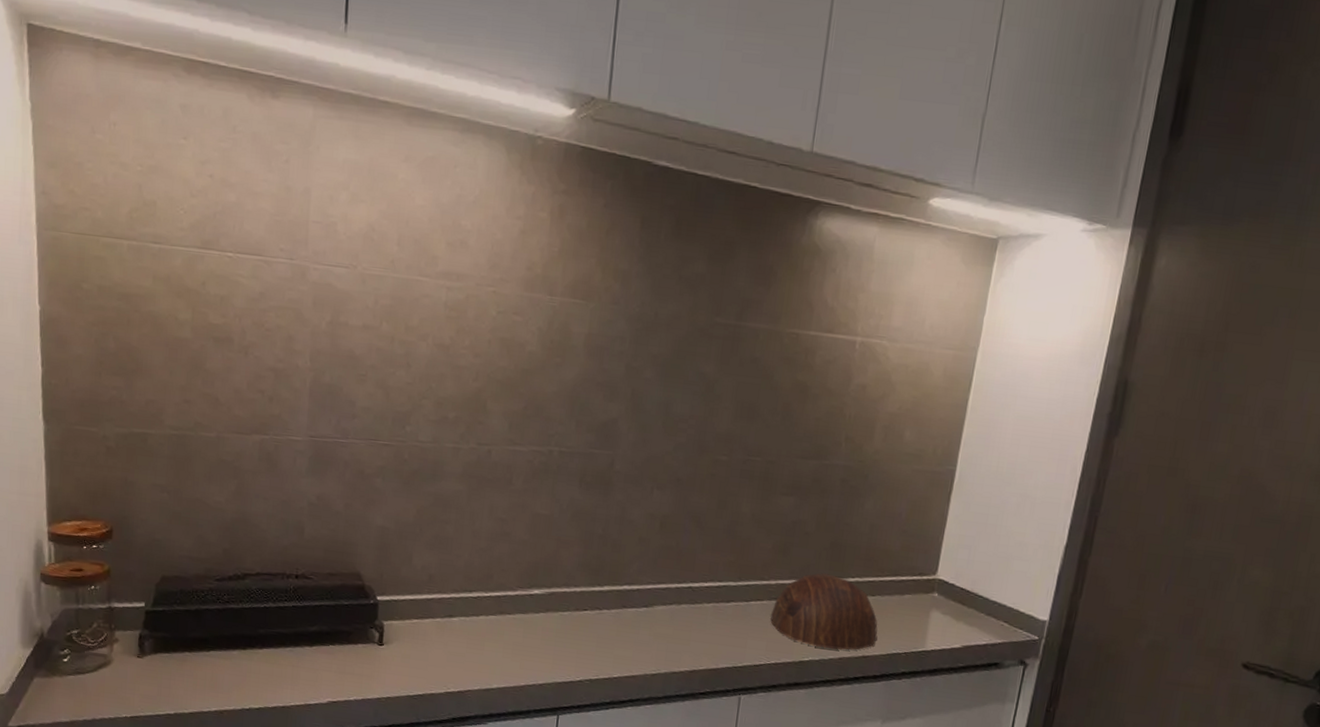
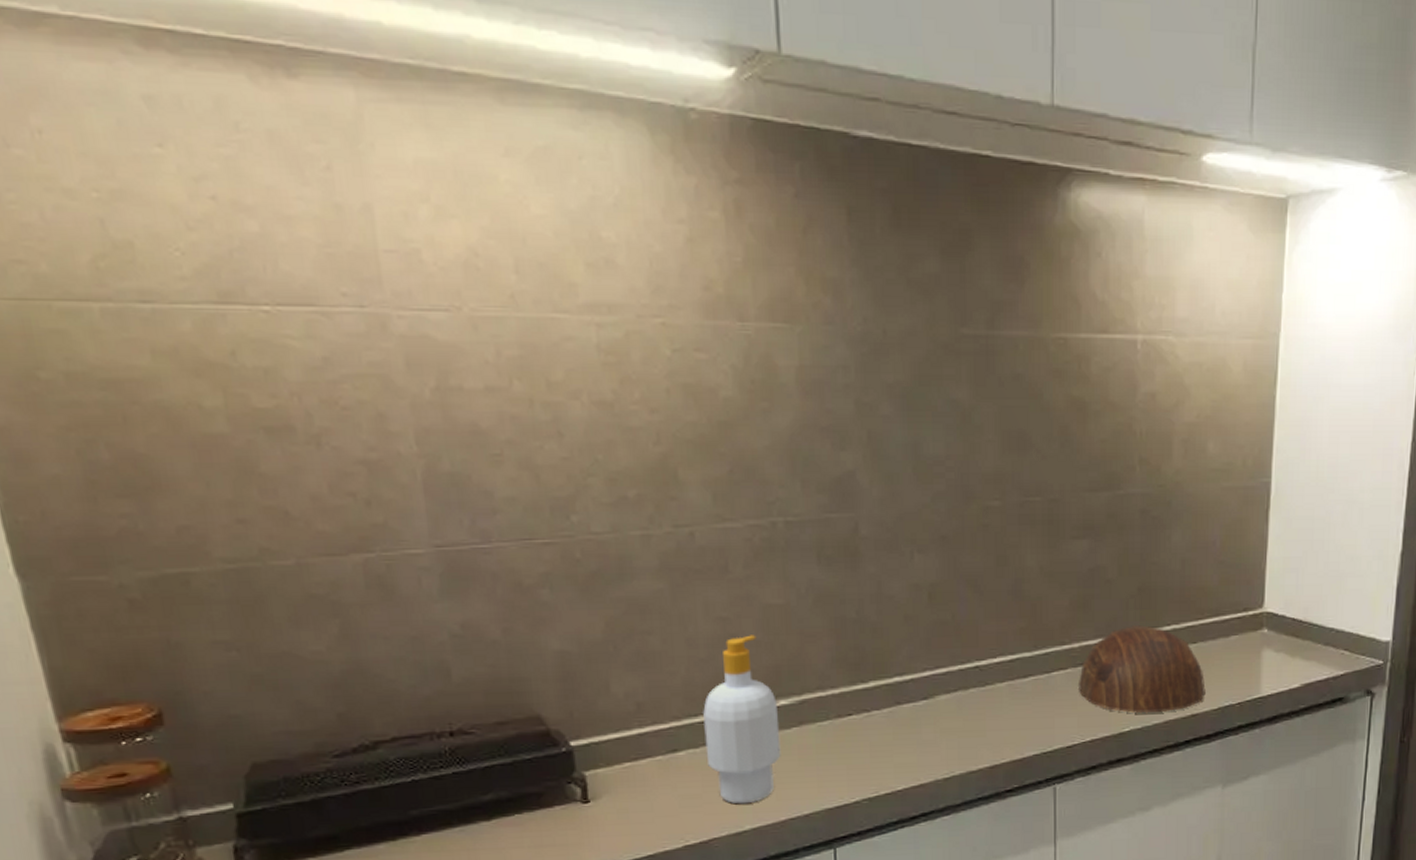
soap bottle: none [473,535,532,667] -> present [703,635,781,805]

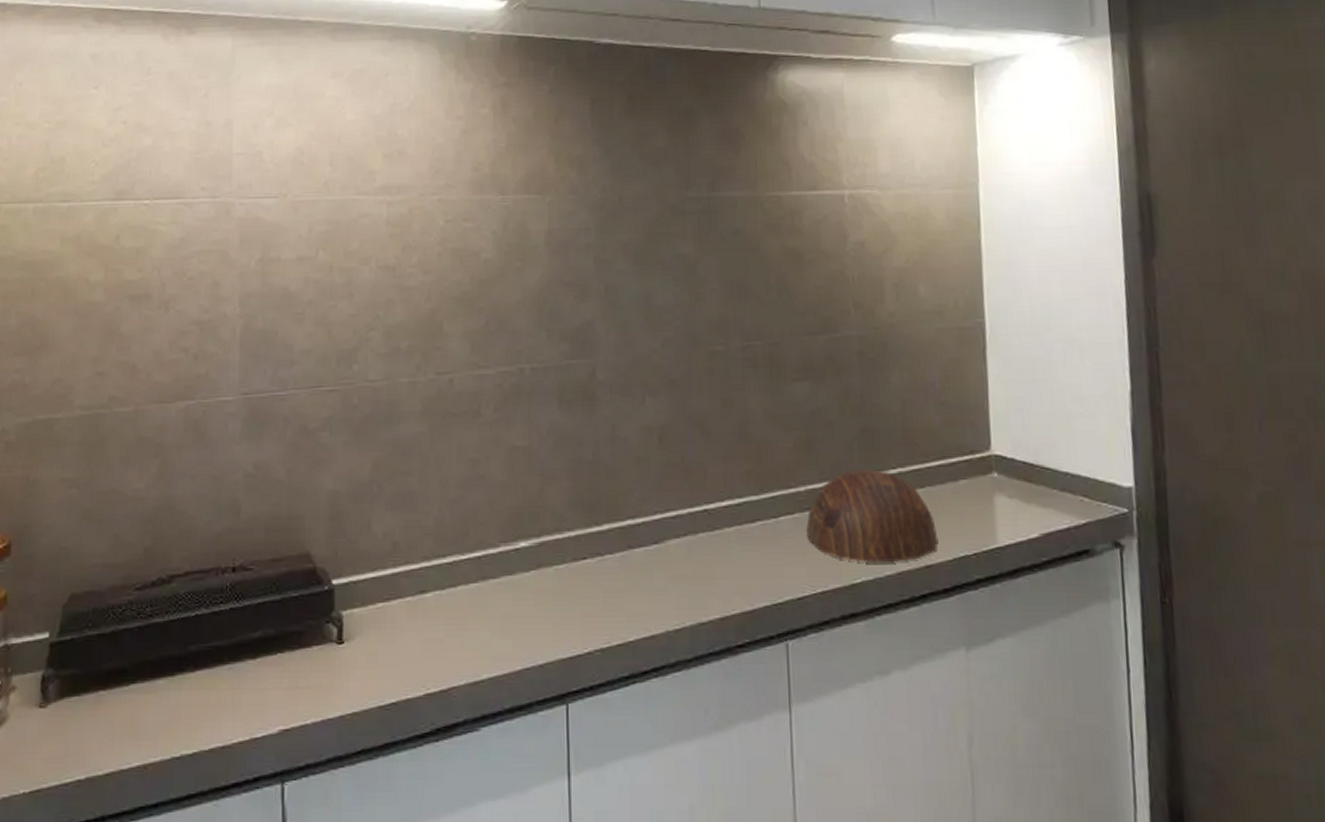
soap bottle: present [703,635,781,805] -> none [451,476,519,651]

